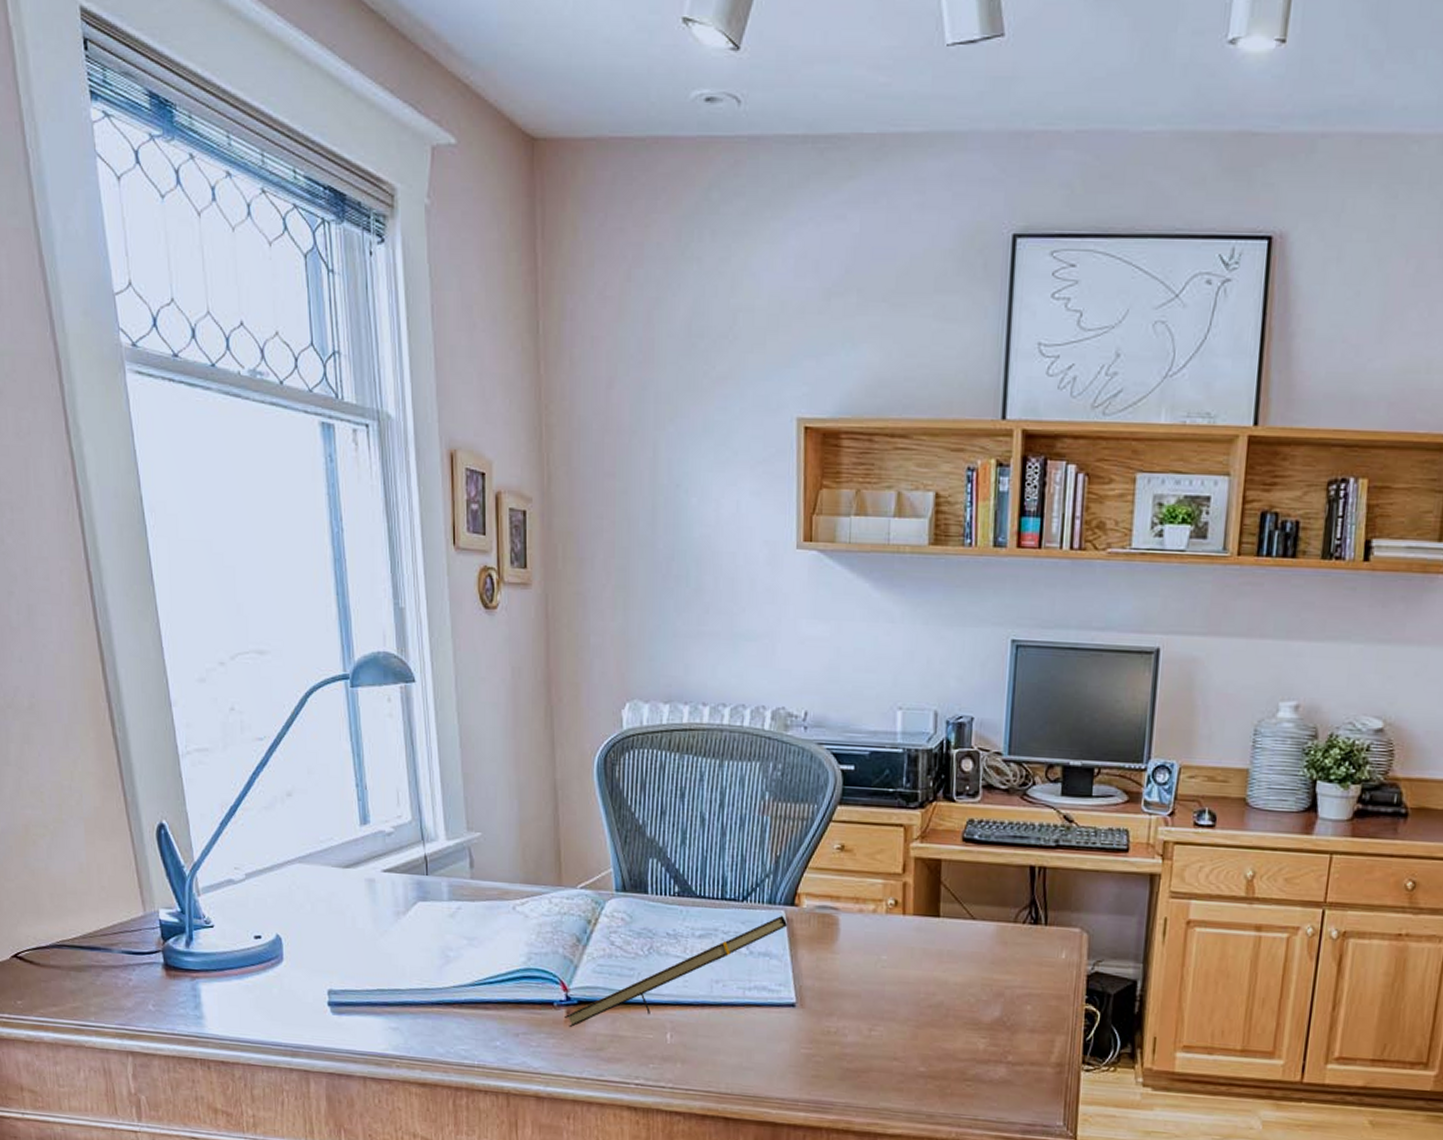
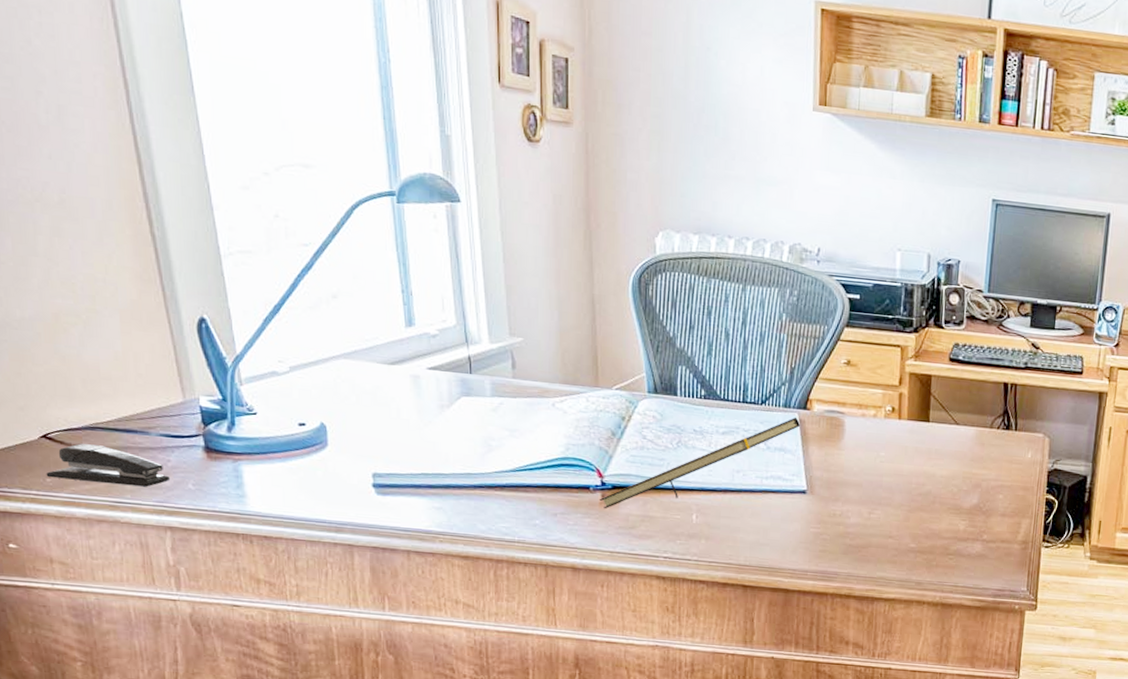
stapler: none [17,963,132,1009] -> present [46,443,171,487]

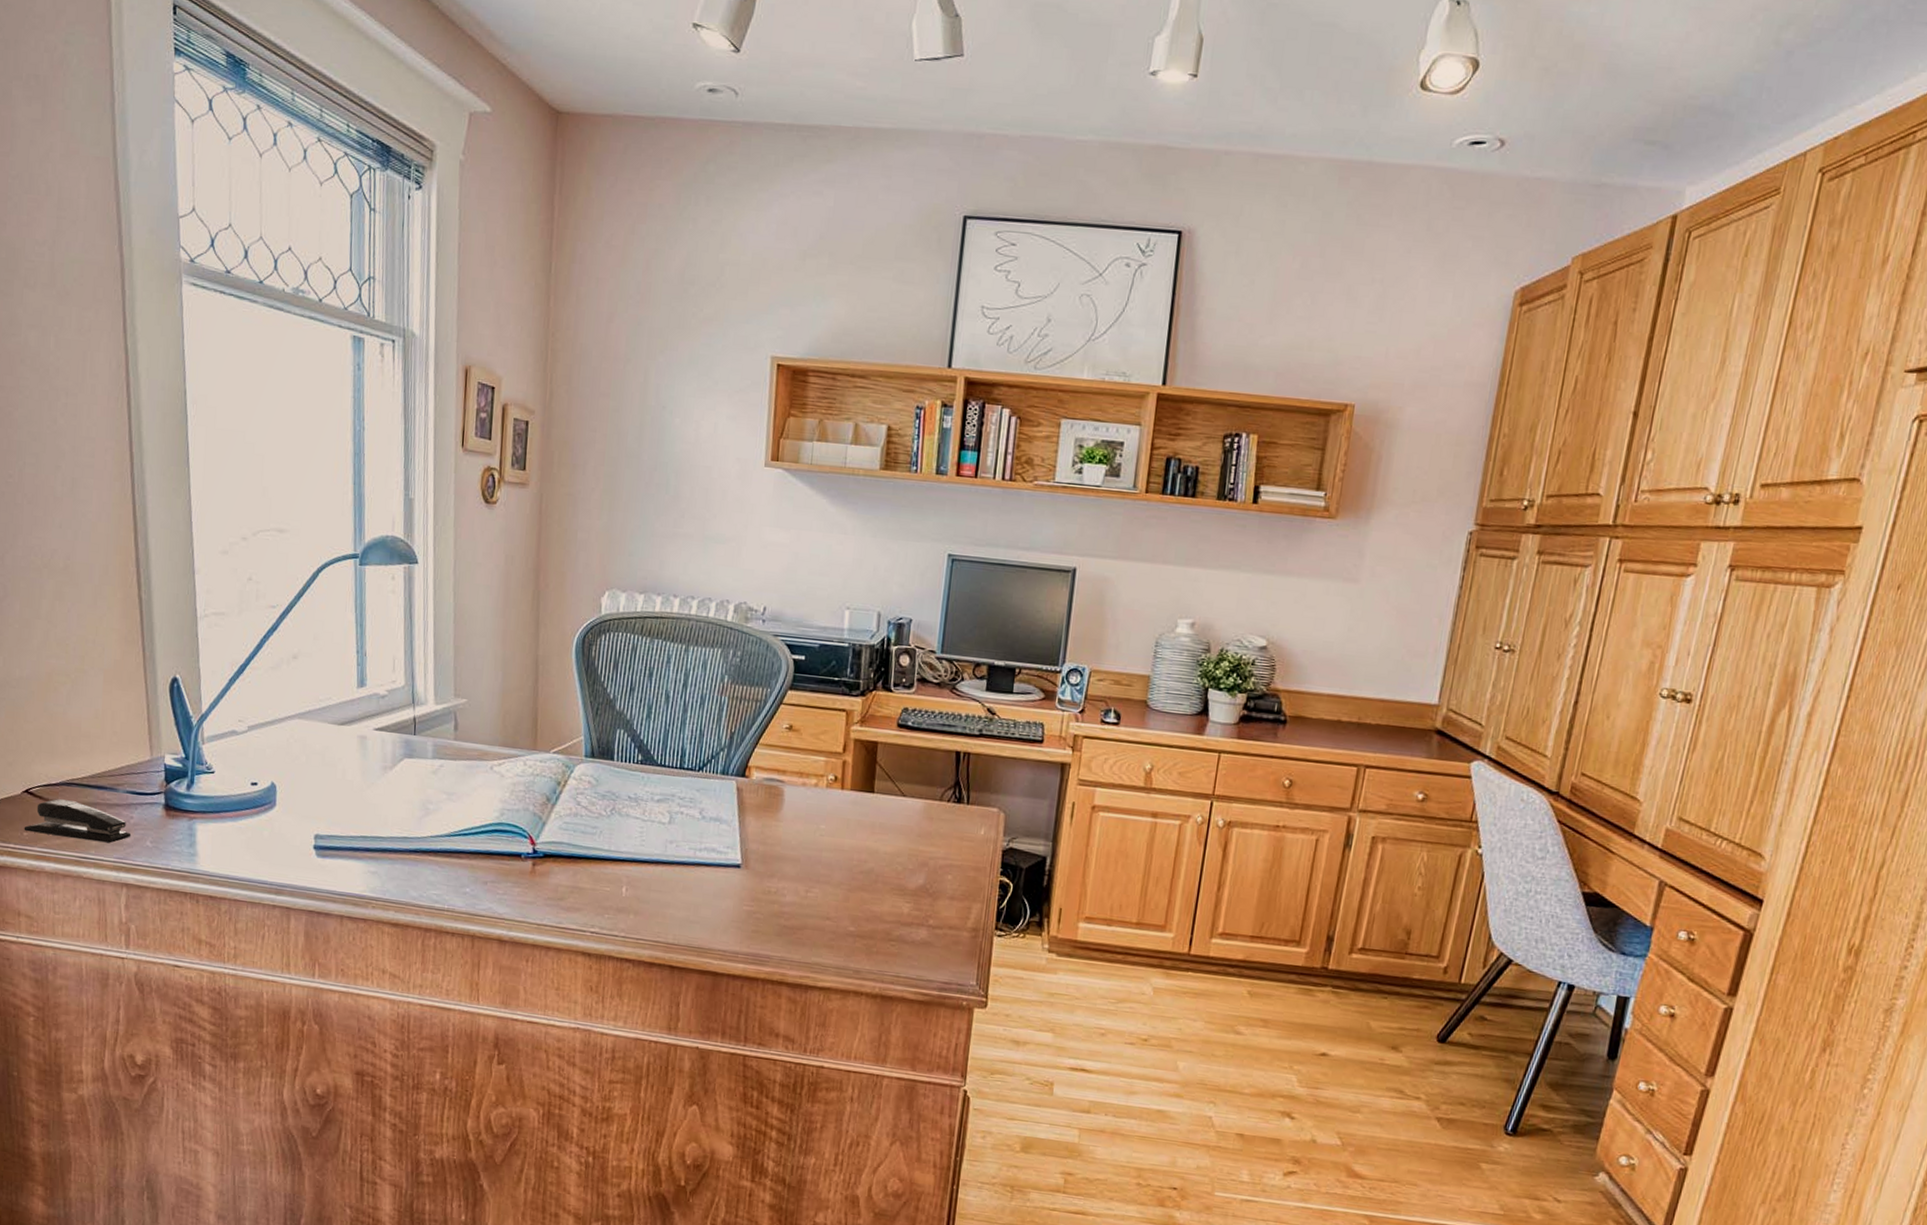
notepad: present [600,417,801,509] -> none [530,784,738,879]

